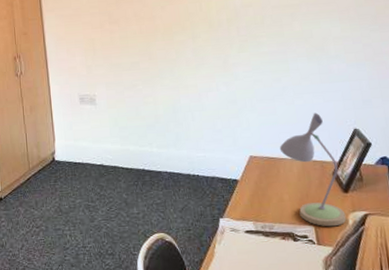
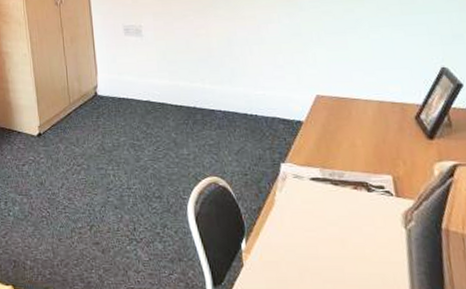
desk lamp: present [279,113,347,227] -> none [351,48,431,178]

